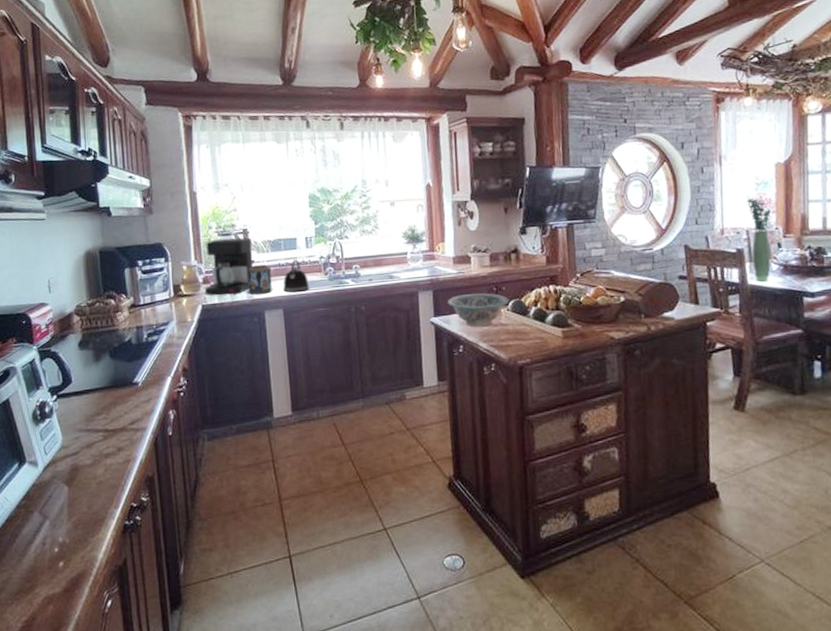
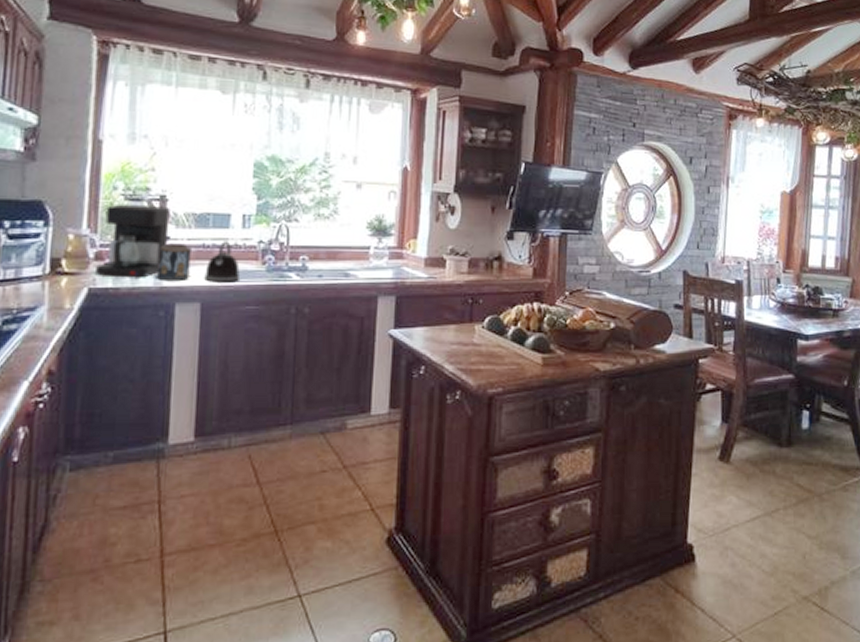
bowl: present [447,293,510,327] -> none [411,305,486,345]
vase: present [746,195,772,283] -> none [750,223,773,320]

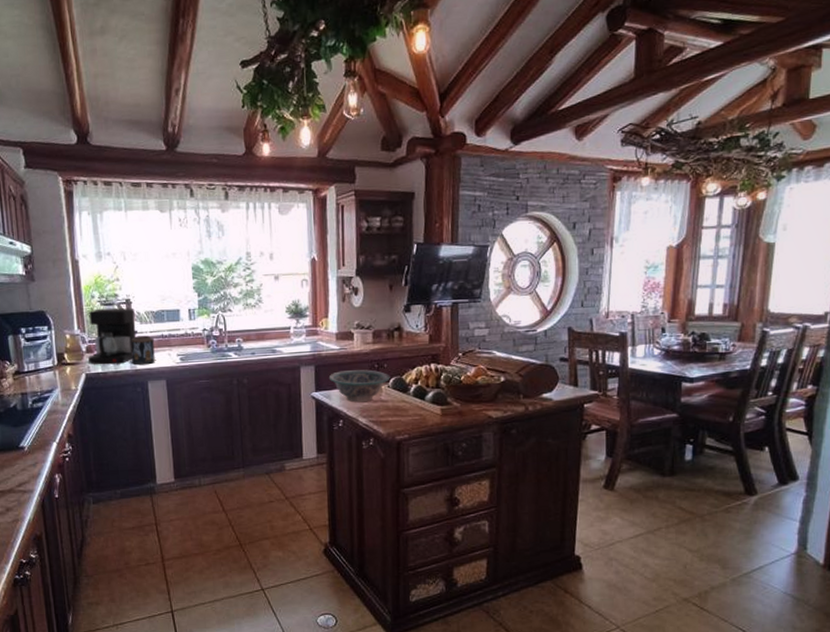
kettle: present [204,241,240,282] -> none [166,331,192,364]
bowl: none [411,305,486,345] -> present [328,369,390,403]

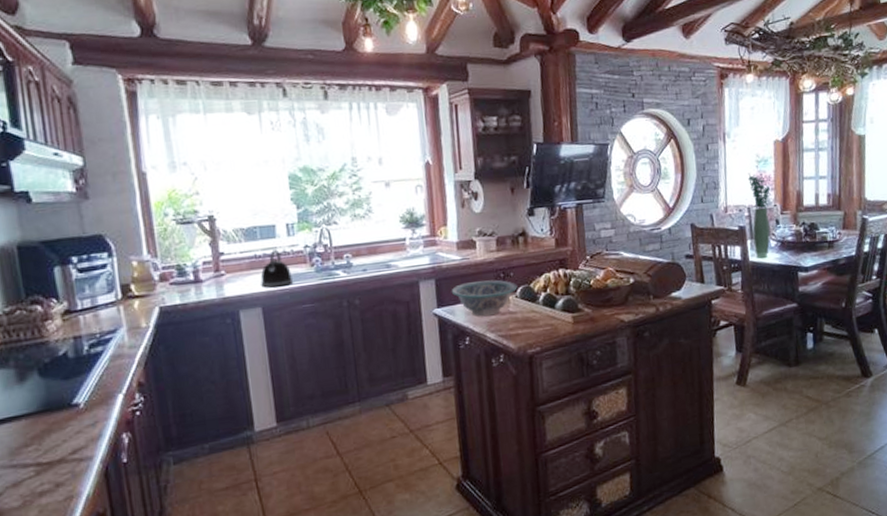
coffee maker: present [88,308,137,364] -> none [161,225,223,295]
canister: present [130,335,155,366] -> none [216,256,248,293]
kettle: none [166,331,192,364] -> present [260,249,293,288]
vase: none [635,279,658,367] -> present [748,173,770,259]

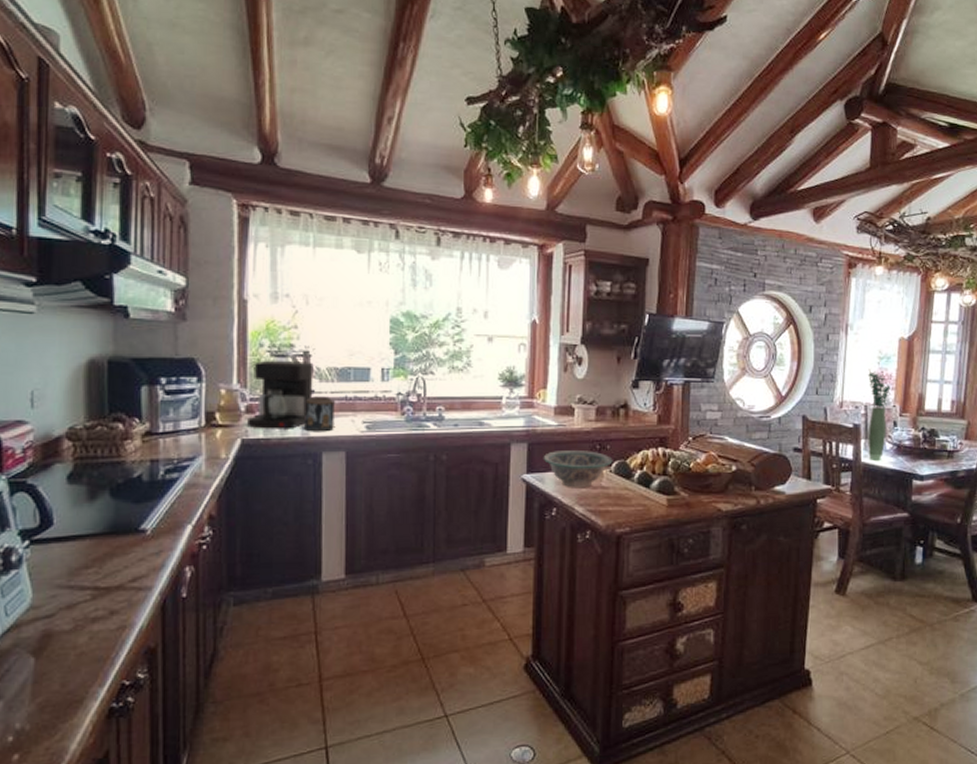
coffee maker: none [161,225,223,295] -> present [247,360,314,429]
canister: none [216,256,248,293] -> present [301,396,335,432]
kettle: present [260,249,293,288] -> none [348,393,381,432]

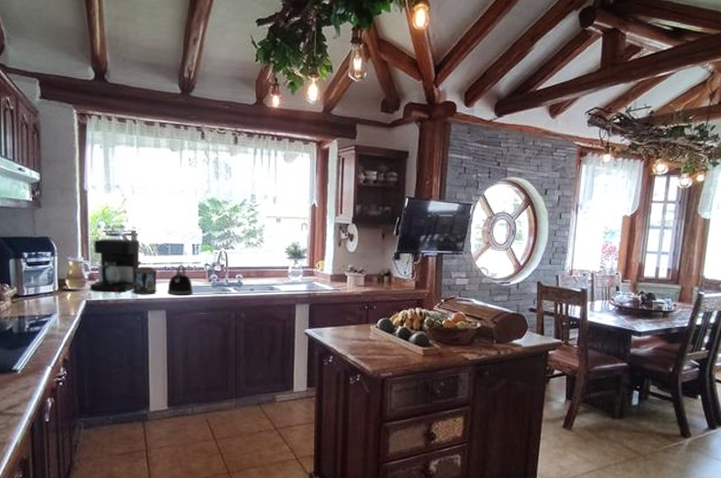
kettle: none [348,393,381,432] -> present [167,264,193,295]
bowl: present [543,451,613,488] -> none [321,310,379,341]
vase: present [868,369,890,462] -> none [593,242,614,320]

